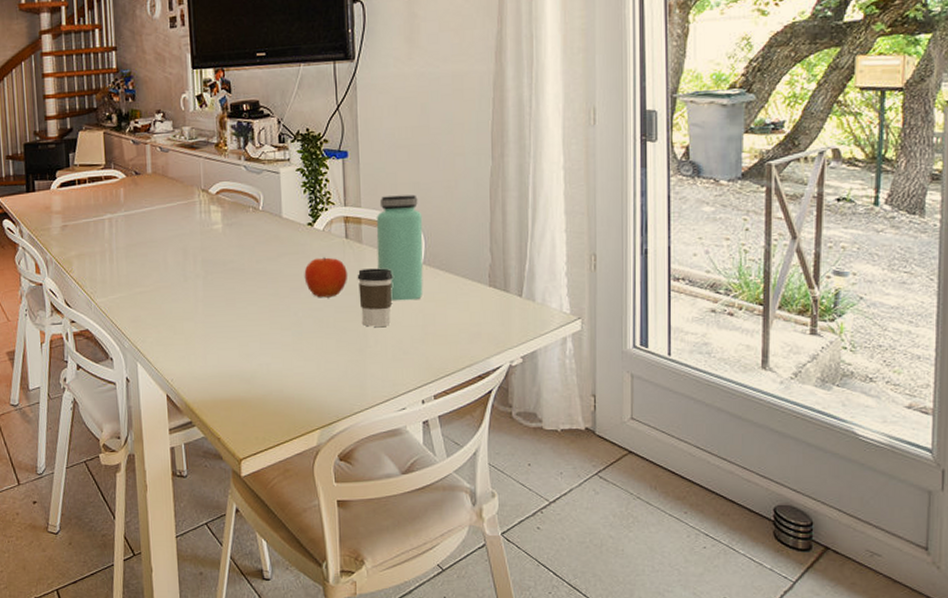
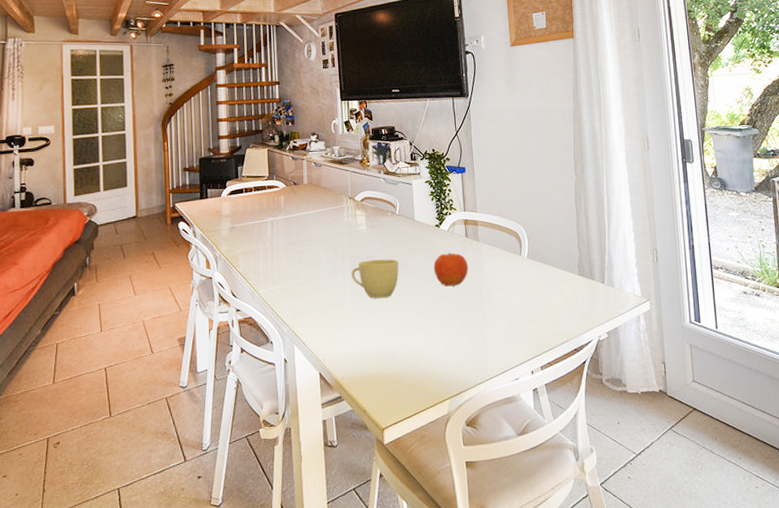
cup: none [204,264,262,310] -> present [351,259,399,298]
coffee cup: present [357,268,393,327] -> none [476,261,505,310]
bottle: present [376,194,423,301] -> none [489,202,528,288]

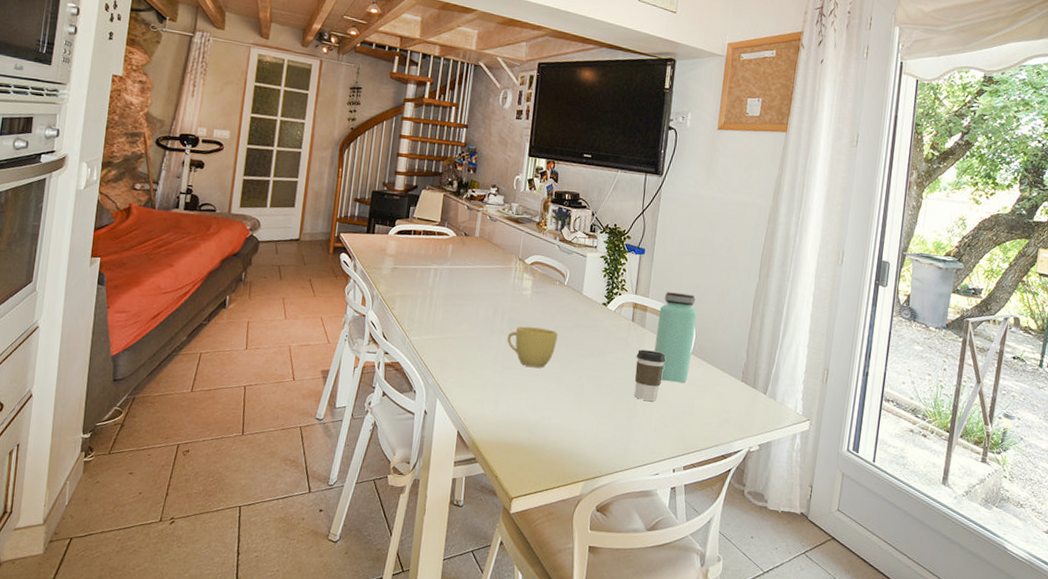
fruit: present [433,253,469,287] -> none [592,333,629,369]
coffee cup: none [476,261,505,310] -> present [635,349,666,401]
bottle: none [489,202,528,288] -> present [654,292,697,383]

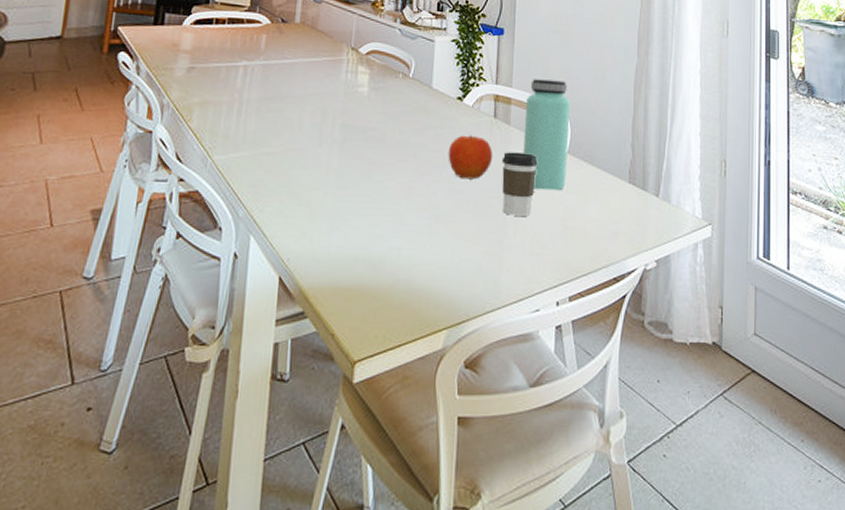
cup: present [507,326,558,368] -> none [340,132,404,184]
fruit: none [592,333,629,369] -> present [448,135,493,180]

